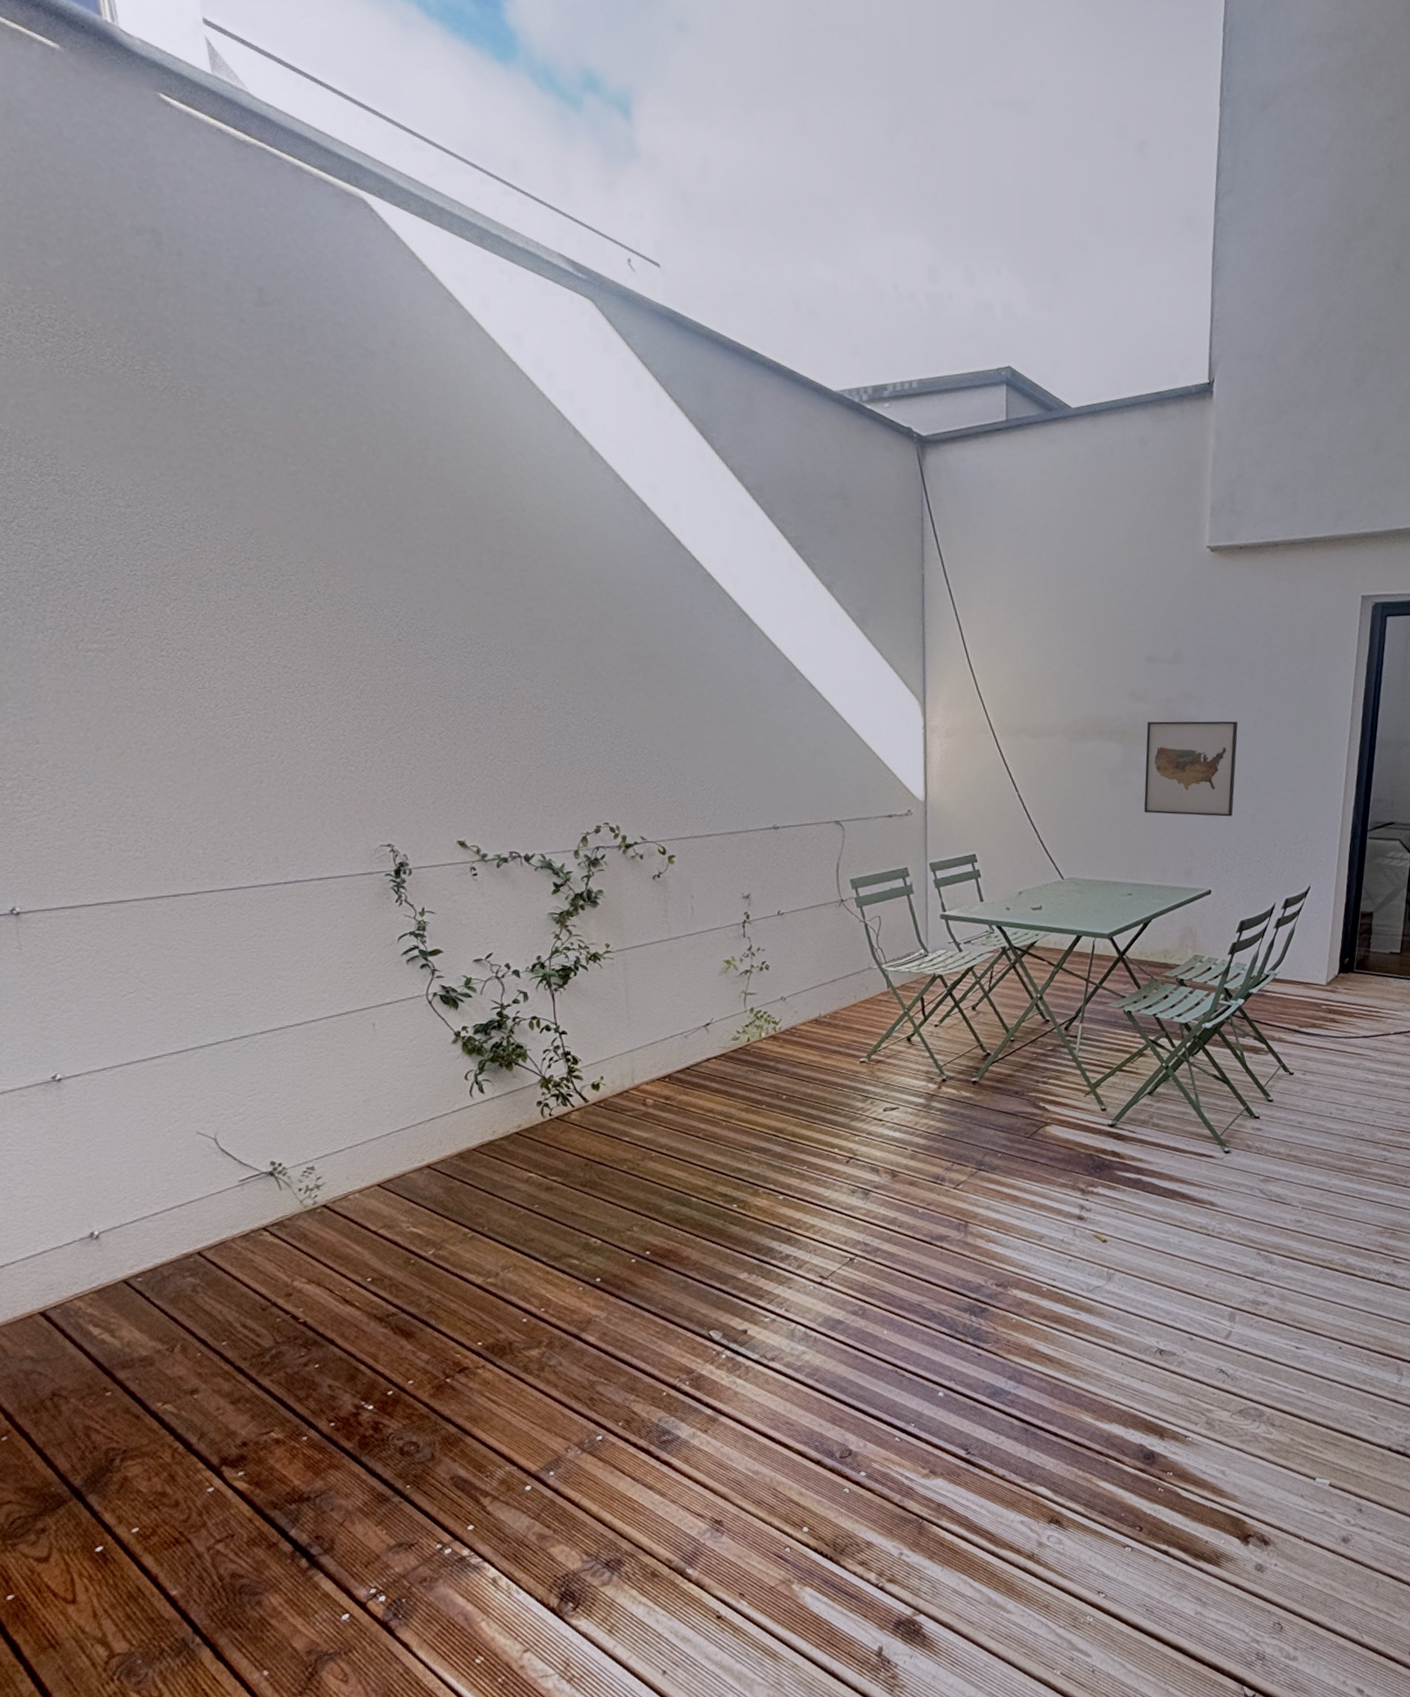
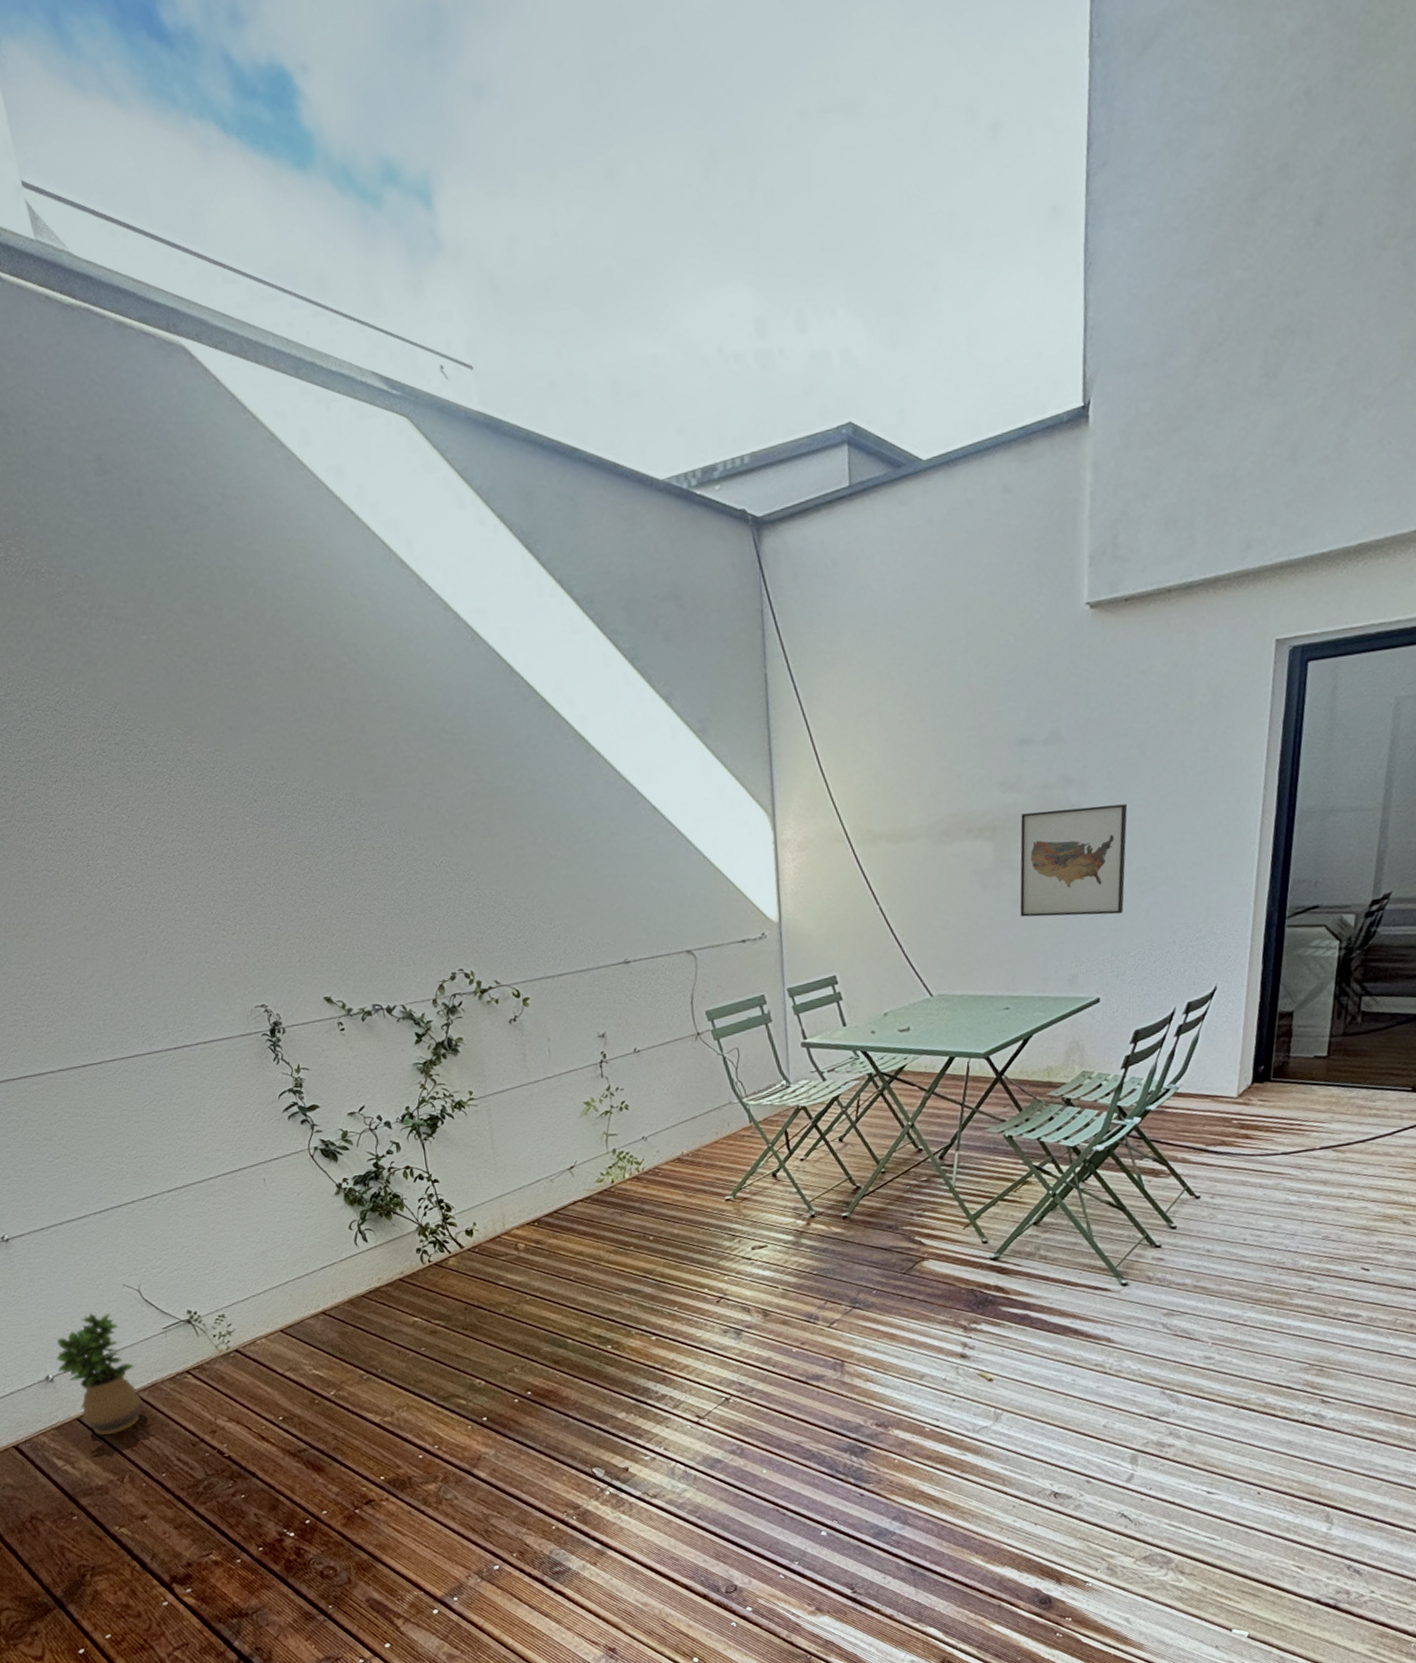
potted plant: none [105,1163,205,1300] -> present [56,1313,141,1436]

